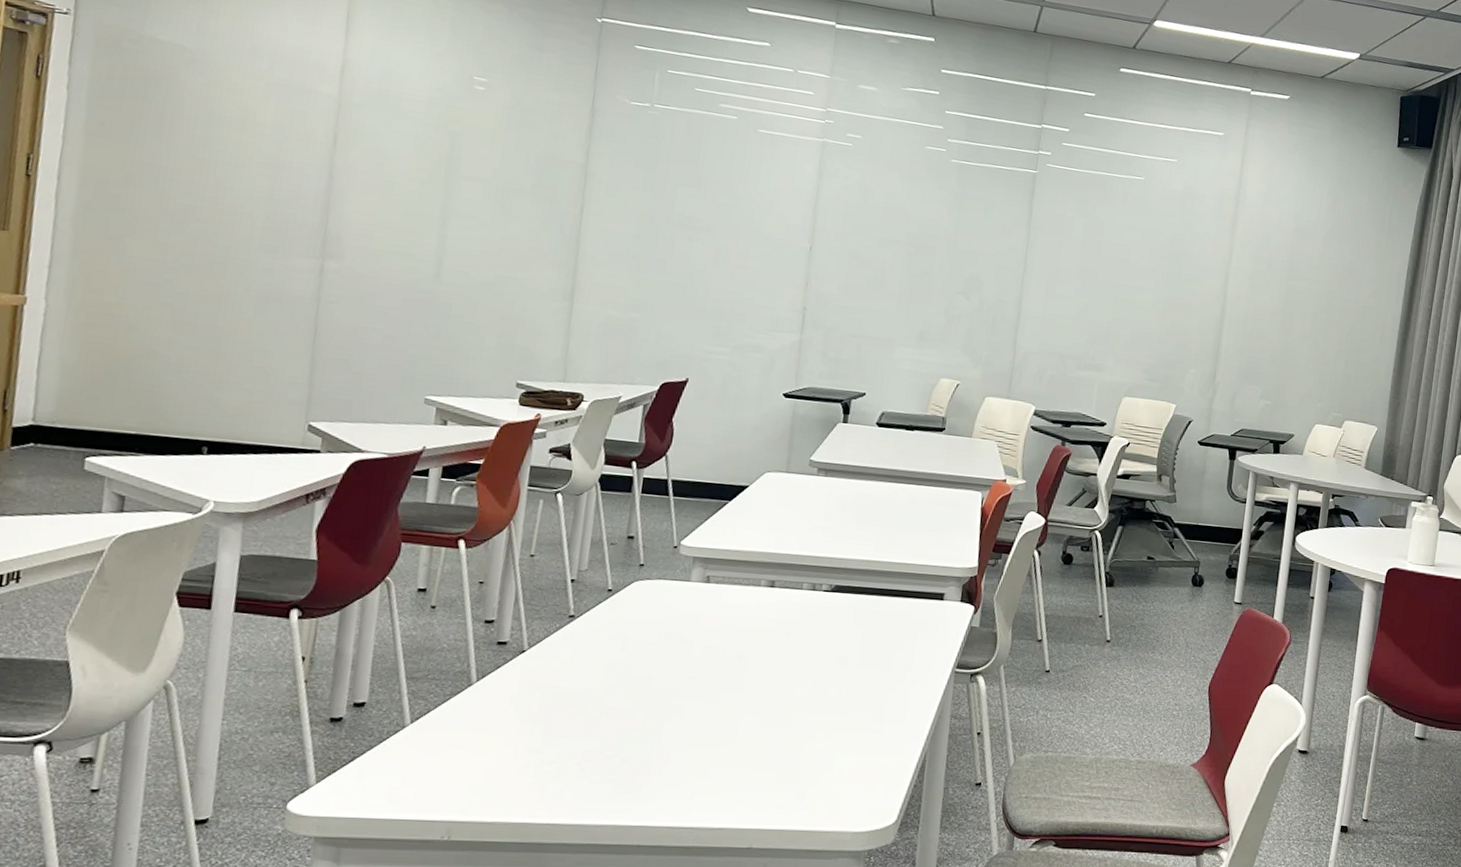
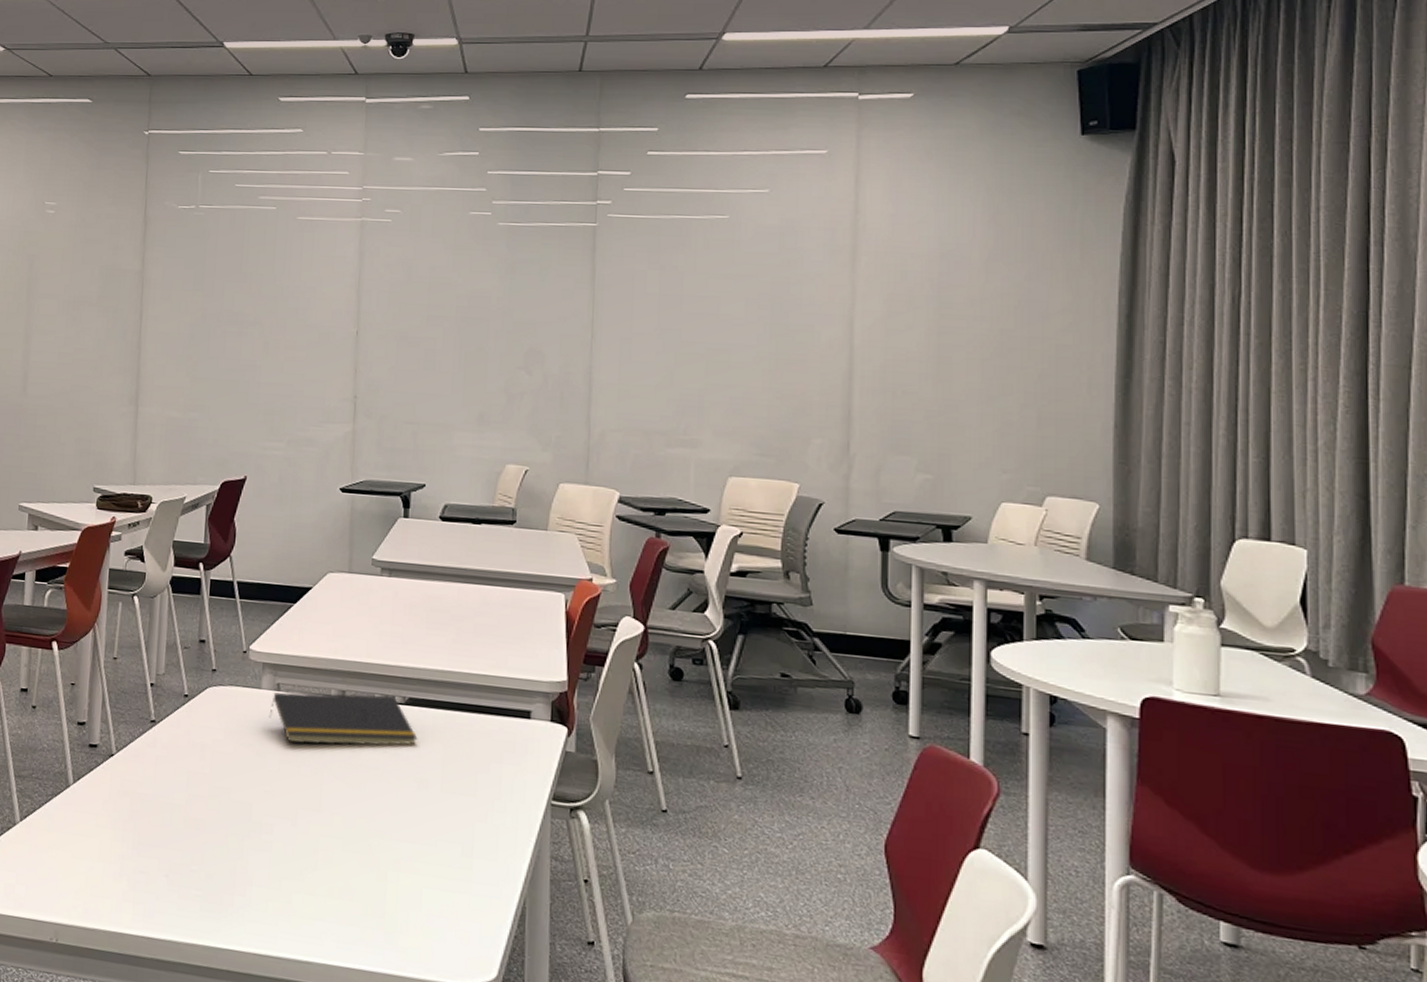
notepad: none [696,583,841,632] -> present [268,692,418,746]

